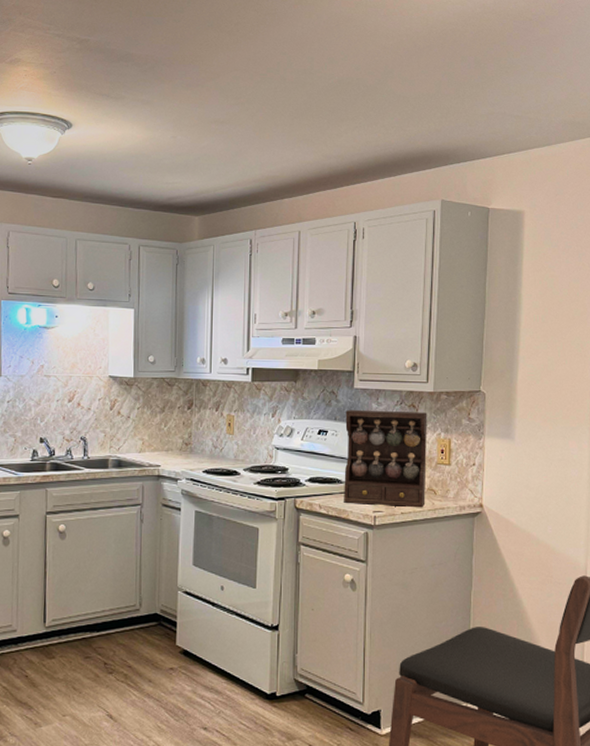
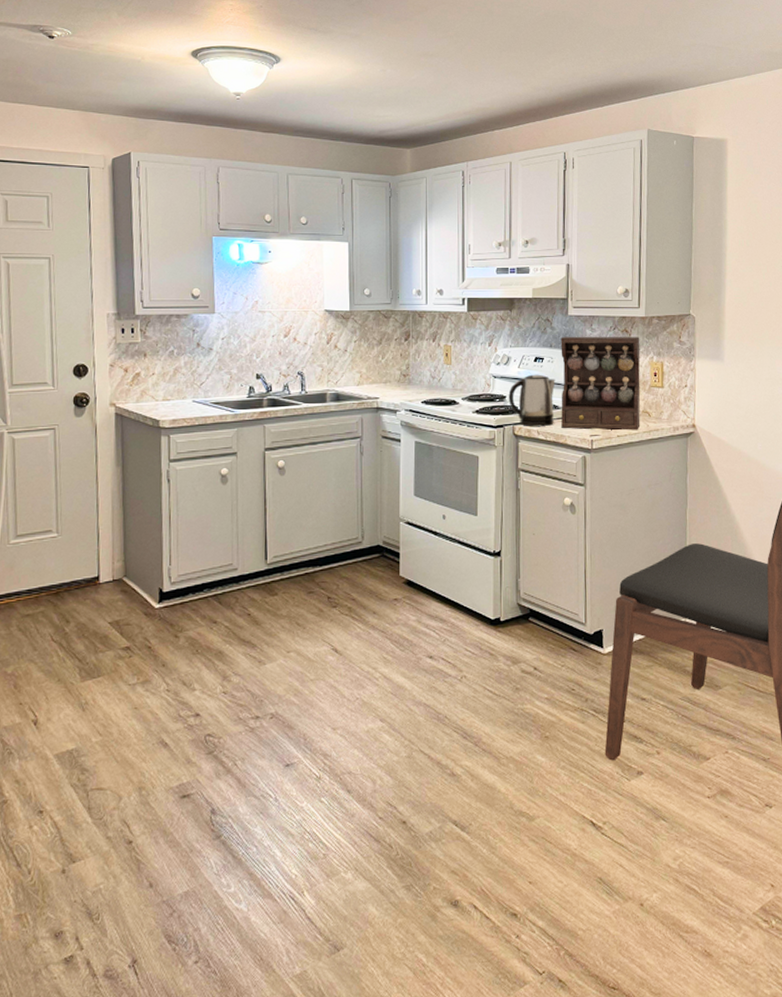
kettle: none [291,447,339,500] -> present [508,374,556,426]

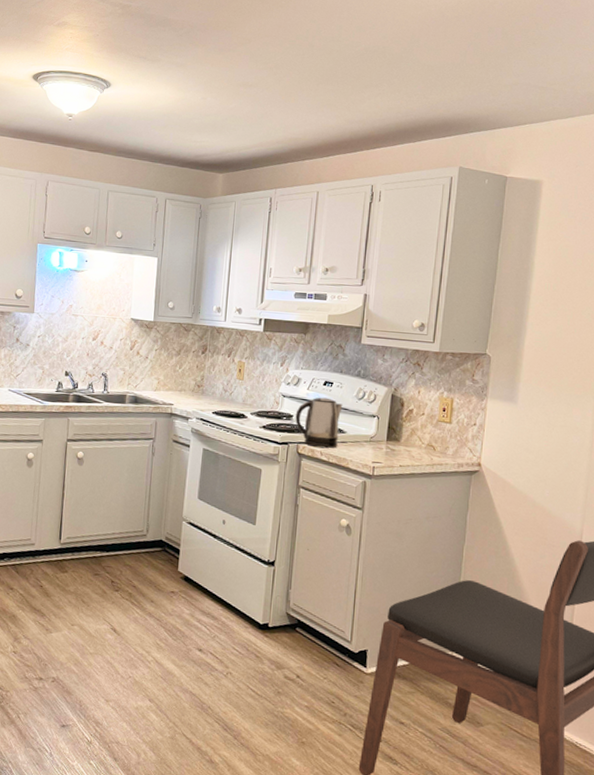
spice rack: present [560,336,641,431] -> none [344,363,432,462]

